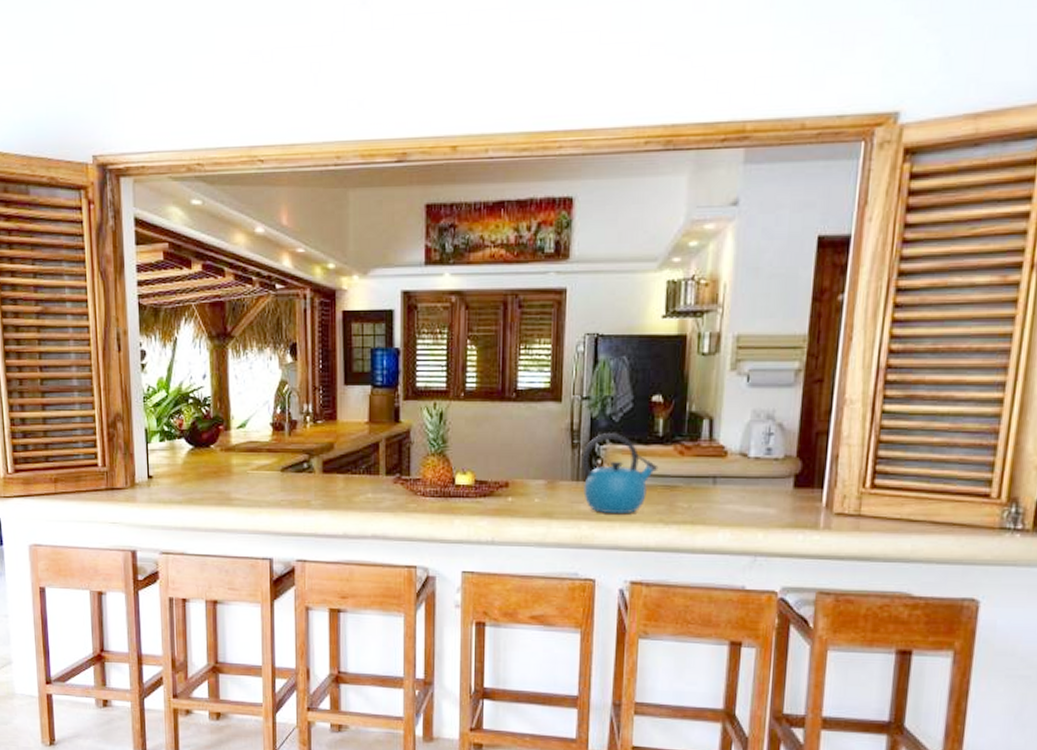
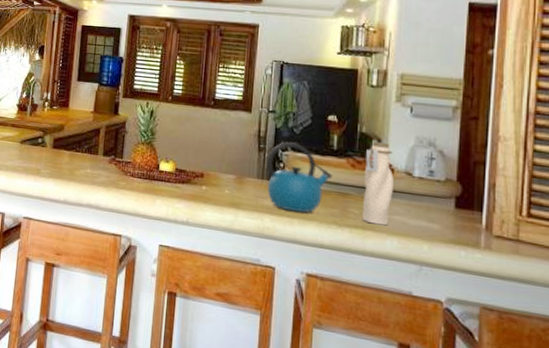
water bottle: none [691,421,727,517] -> present [362,141,394,226]

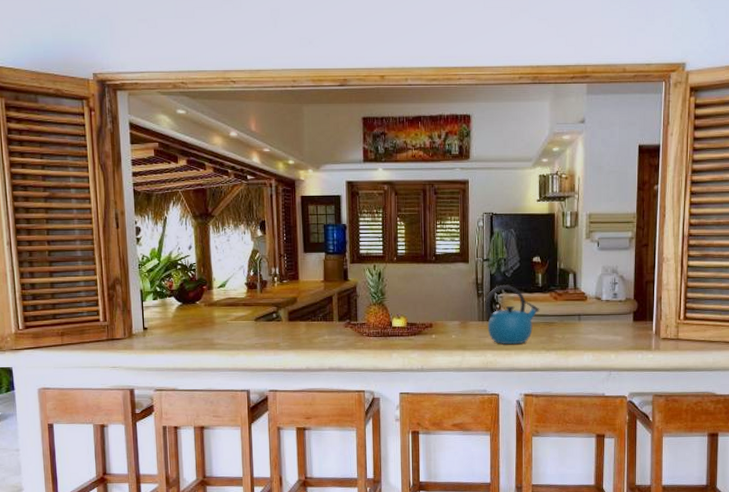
water bottle: present [362,141,394,226] -> none [564,275,587,344]

